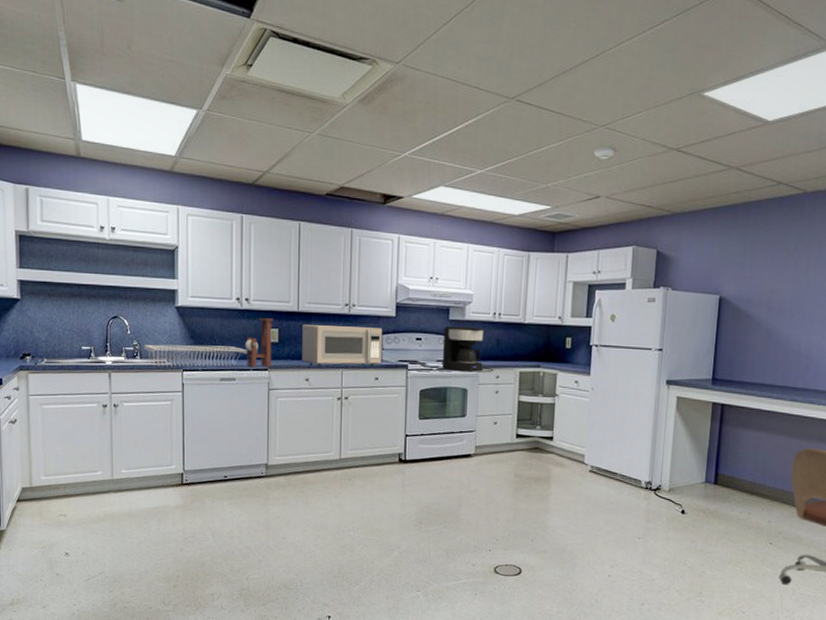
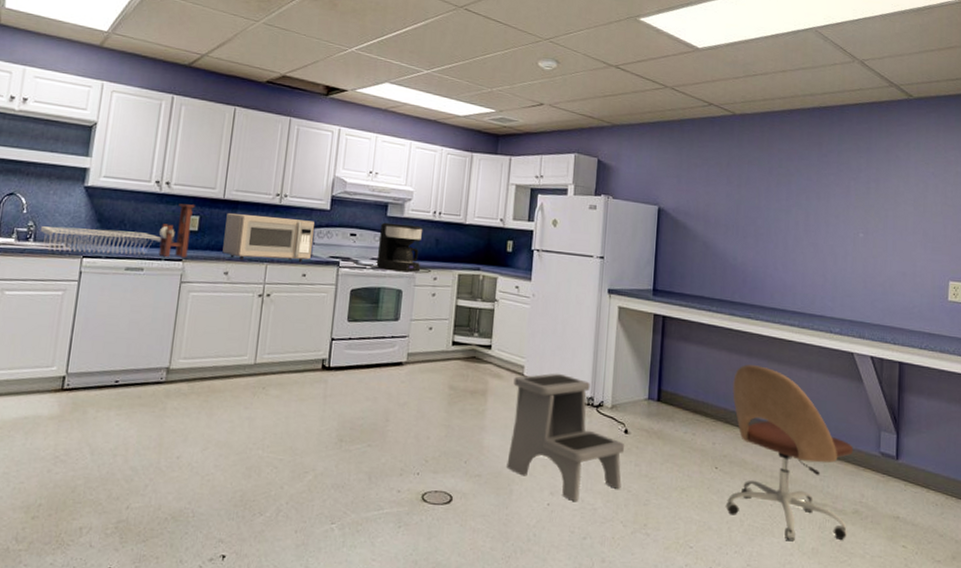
step stool: none [570,460,682,574] -> present [506,373,625,502]

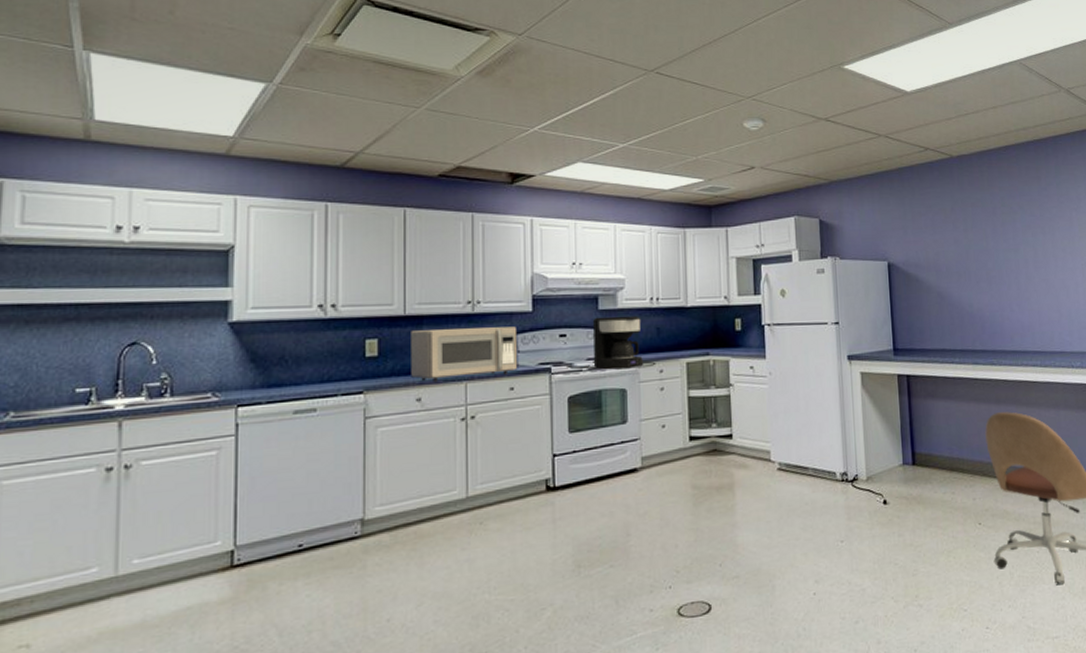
dish rack: present [40,226,162,256] -> none [177,367,335,406]
paper towel holder: present [158,203,195,258] -> none [331,326,371,393]
step stool: present [506,373,625,502] -> none [761,452,887,586]

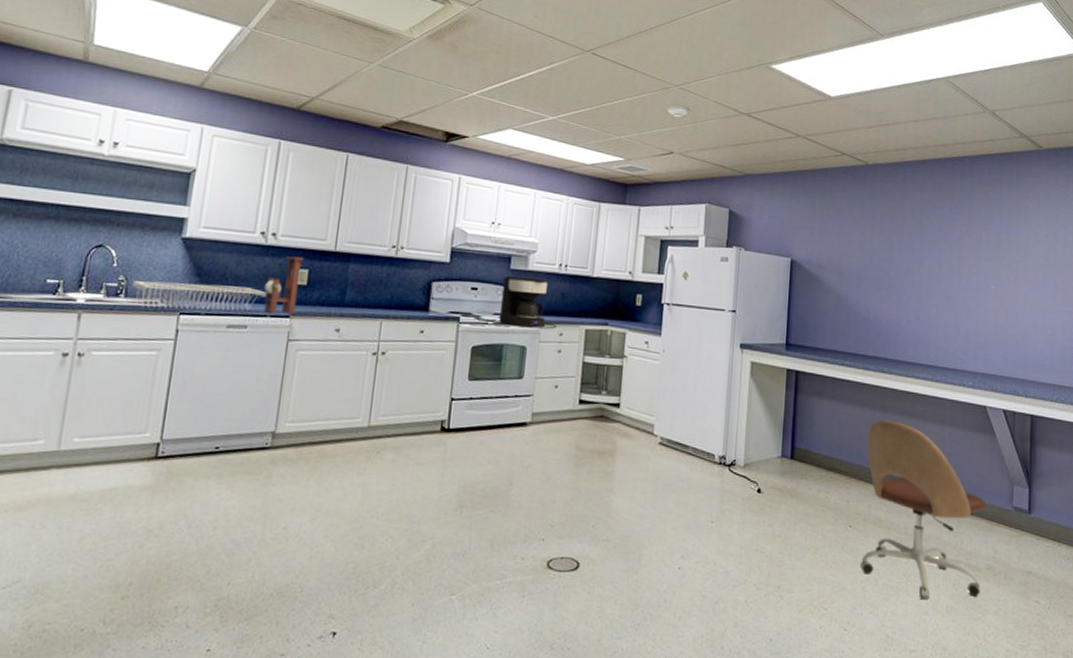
dish rack: none [177,367,335,406] -> present [132,281,267,312]
paper towel holder: none [331,326,371,393] -> present [263,256,304,315]
microwave: present [411,326,517,383] -> none [333,266,433,319]

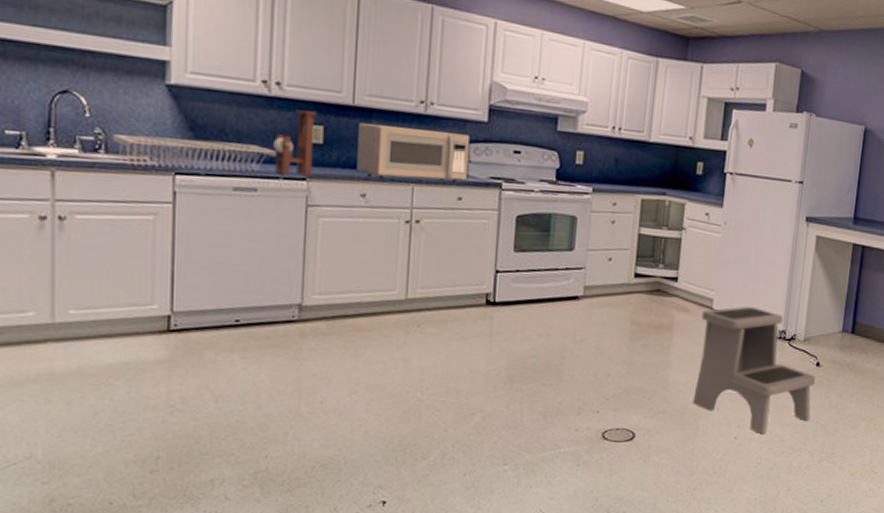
microwave: none [333,266,433,319] -> present [356,123,469,184]
coffee maker: present [473,275,557,330] -> none [517,138,610,199]
step stool: none [636,431,758,566] -> present [693,306,816,435]

